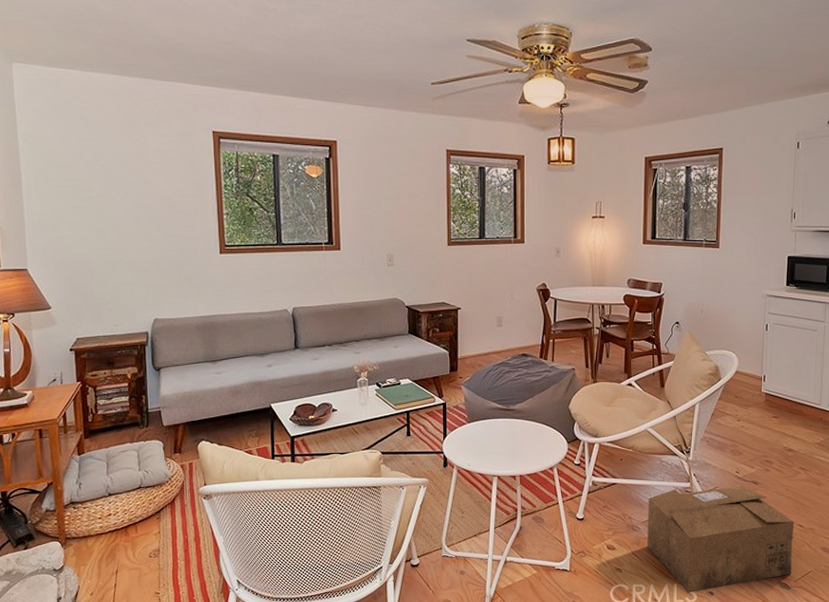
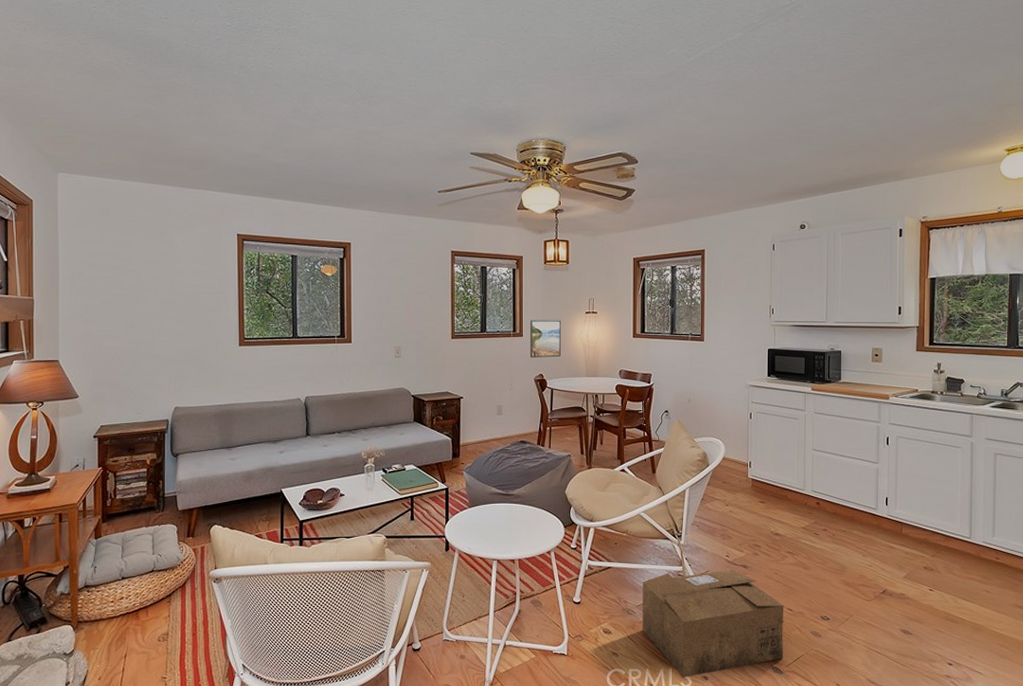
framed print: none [531,225,565,266] -> present [529,320,561,358]

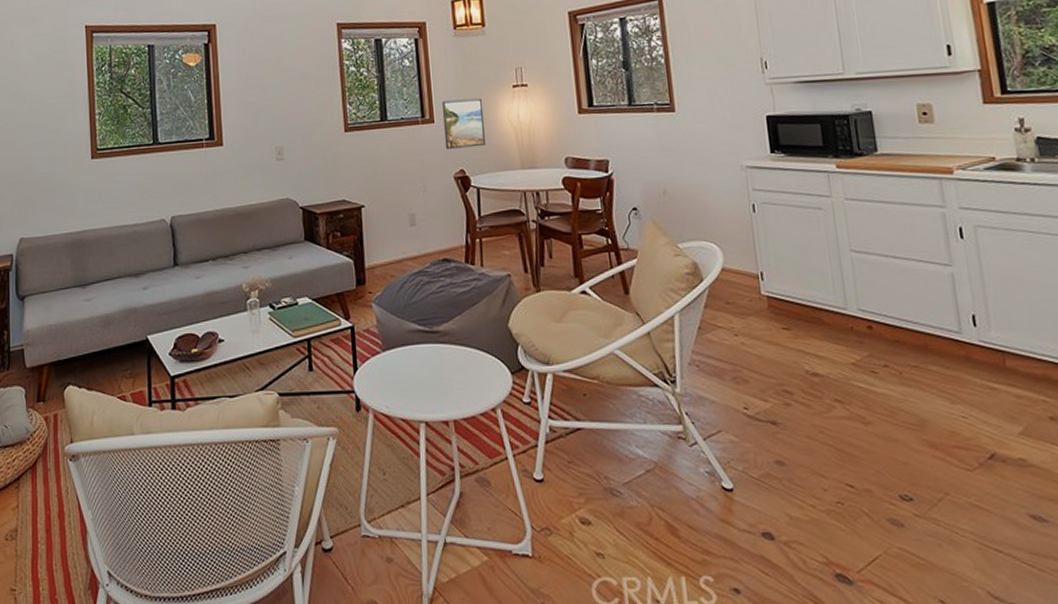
cardboard box: present [642,570,784,678] -> none [628,428,850,591]

